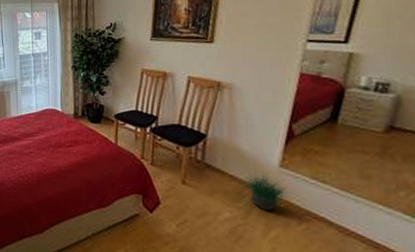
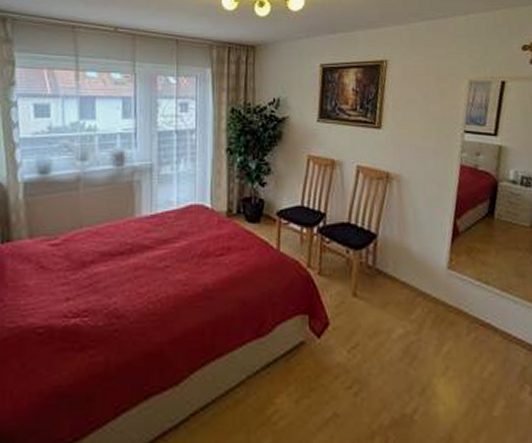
potted plant: present [243,171,290,211] -> none [414,276,458,322]

